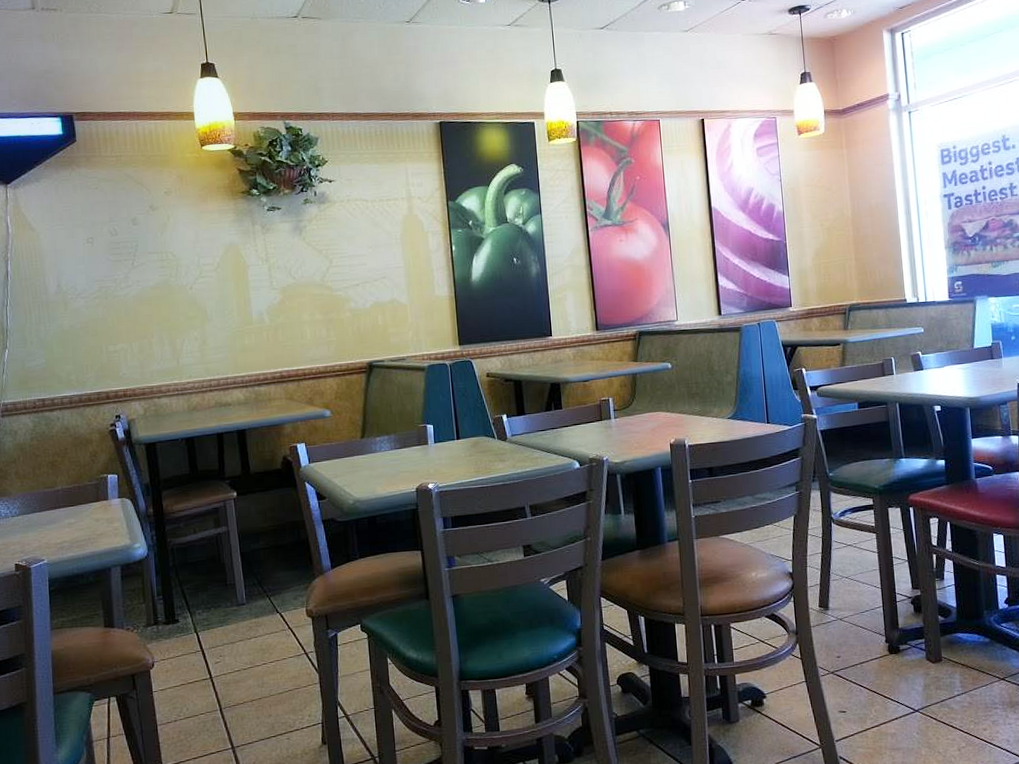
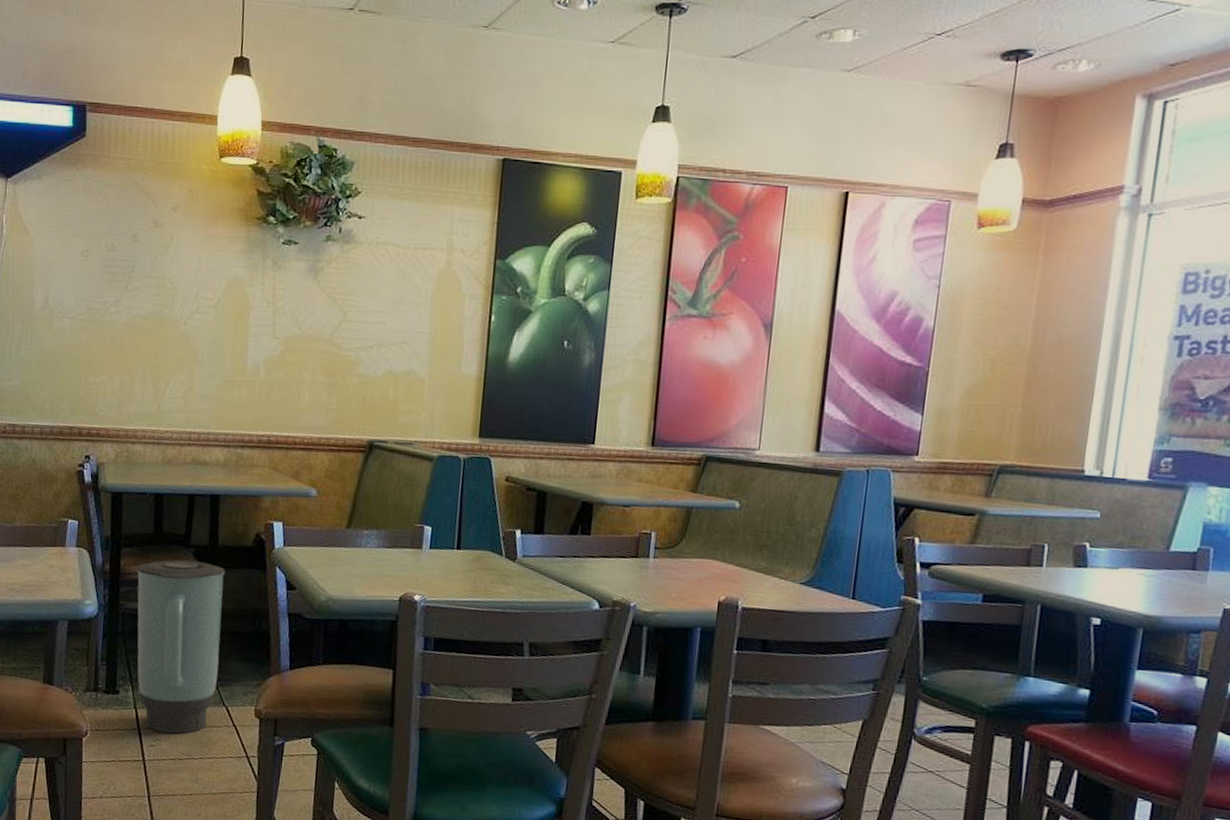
trash can: none [178,490,268,649] -> present [136,559,226,734]

